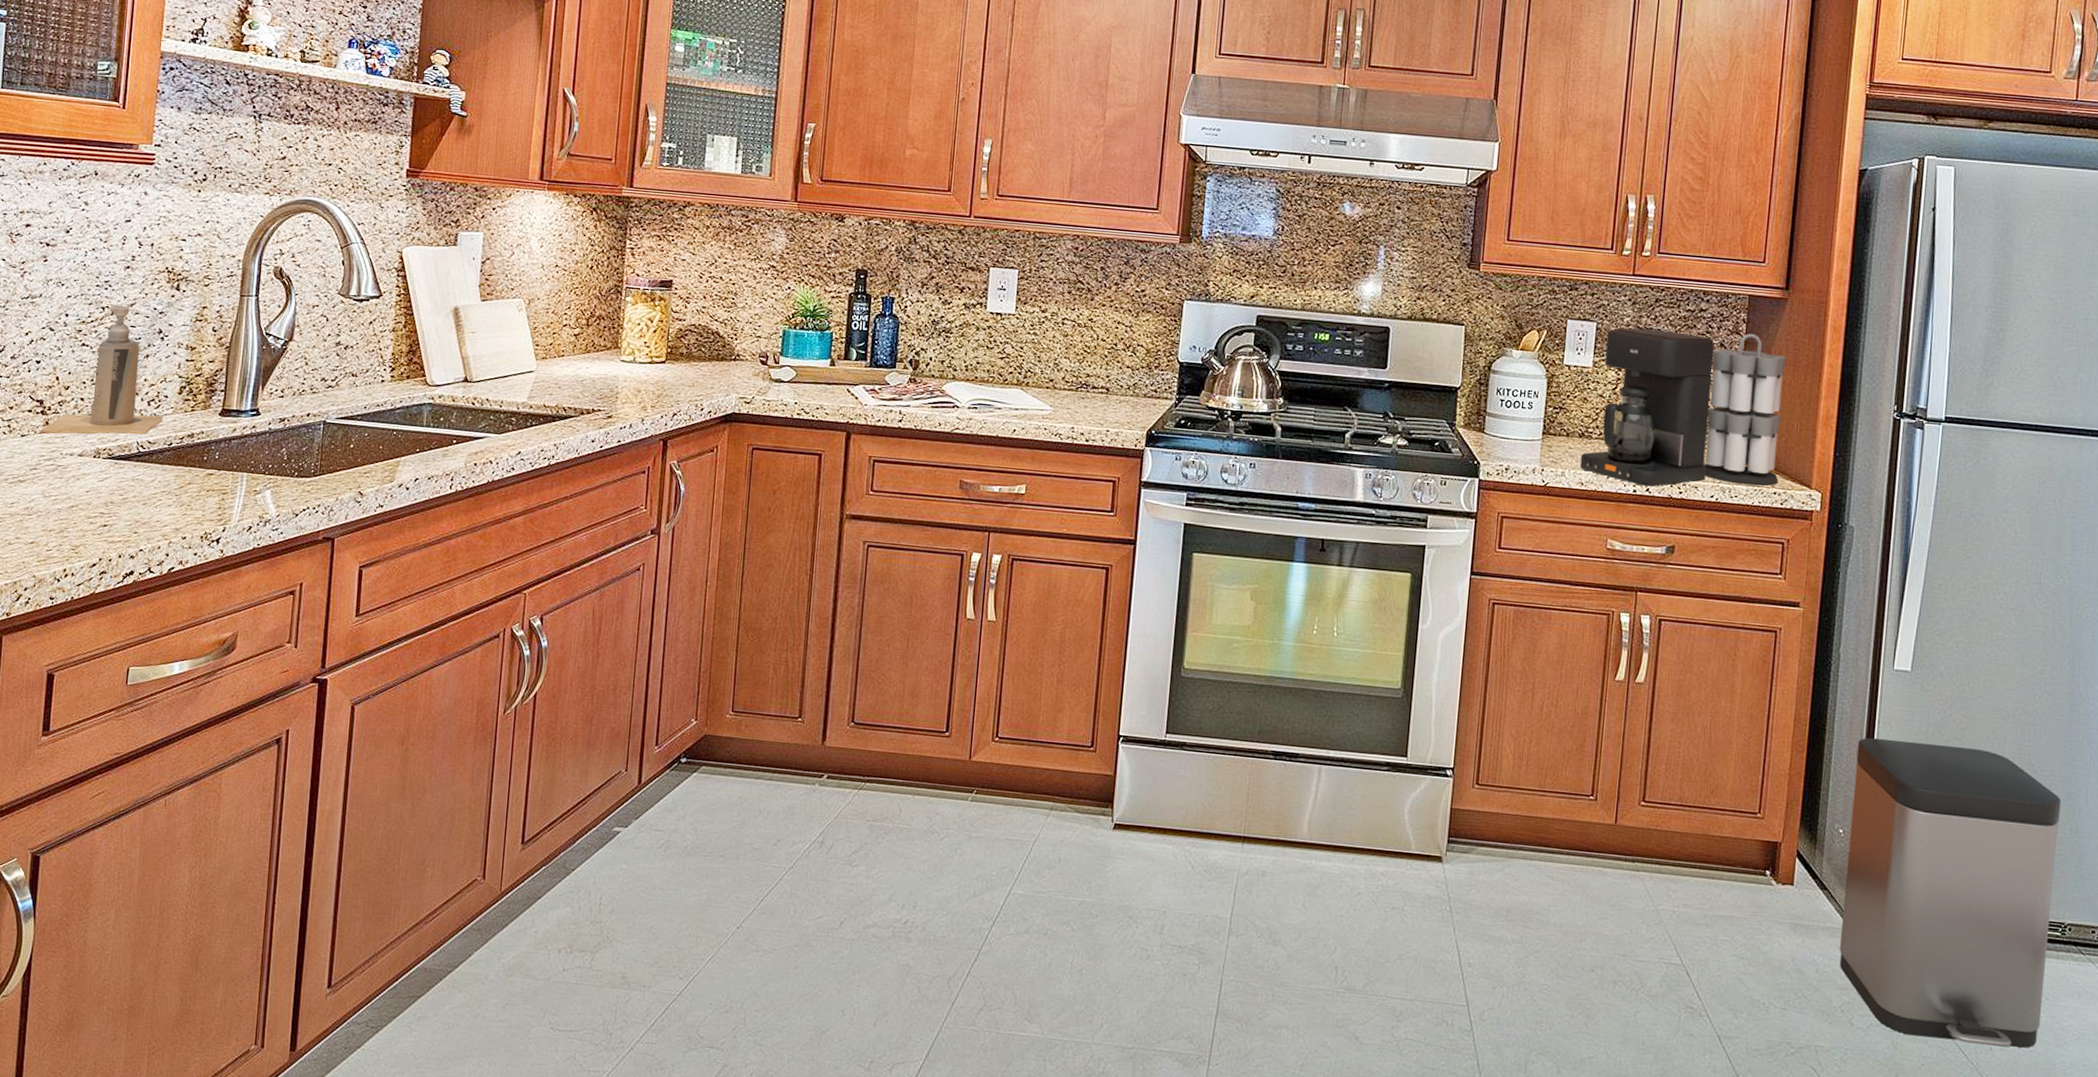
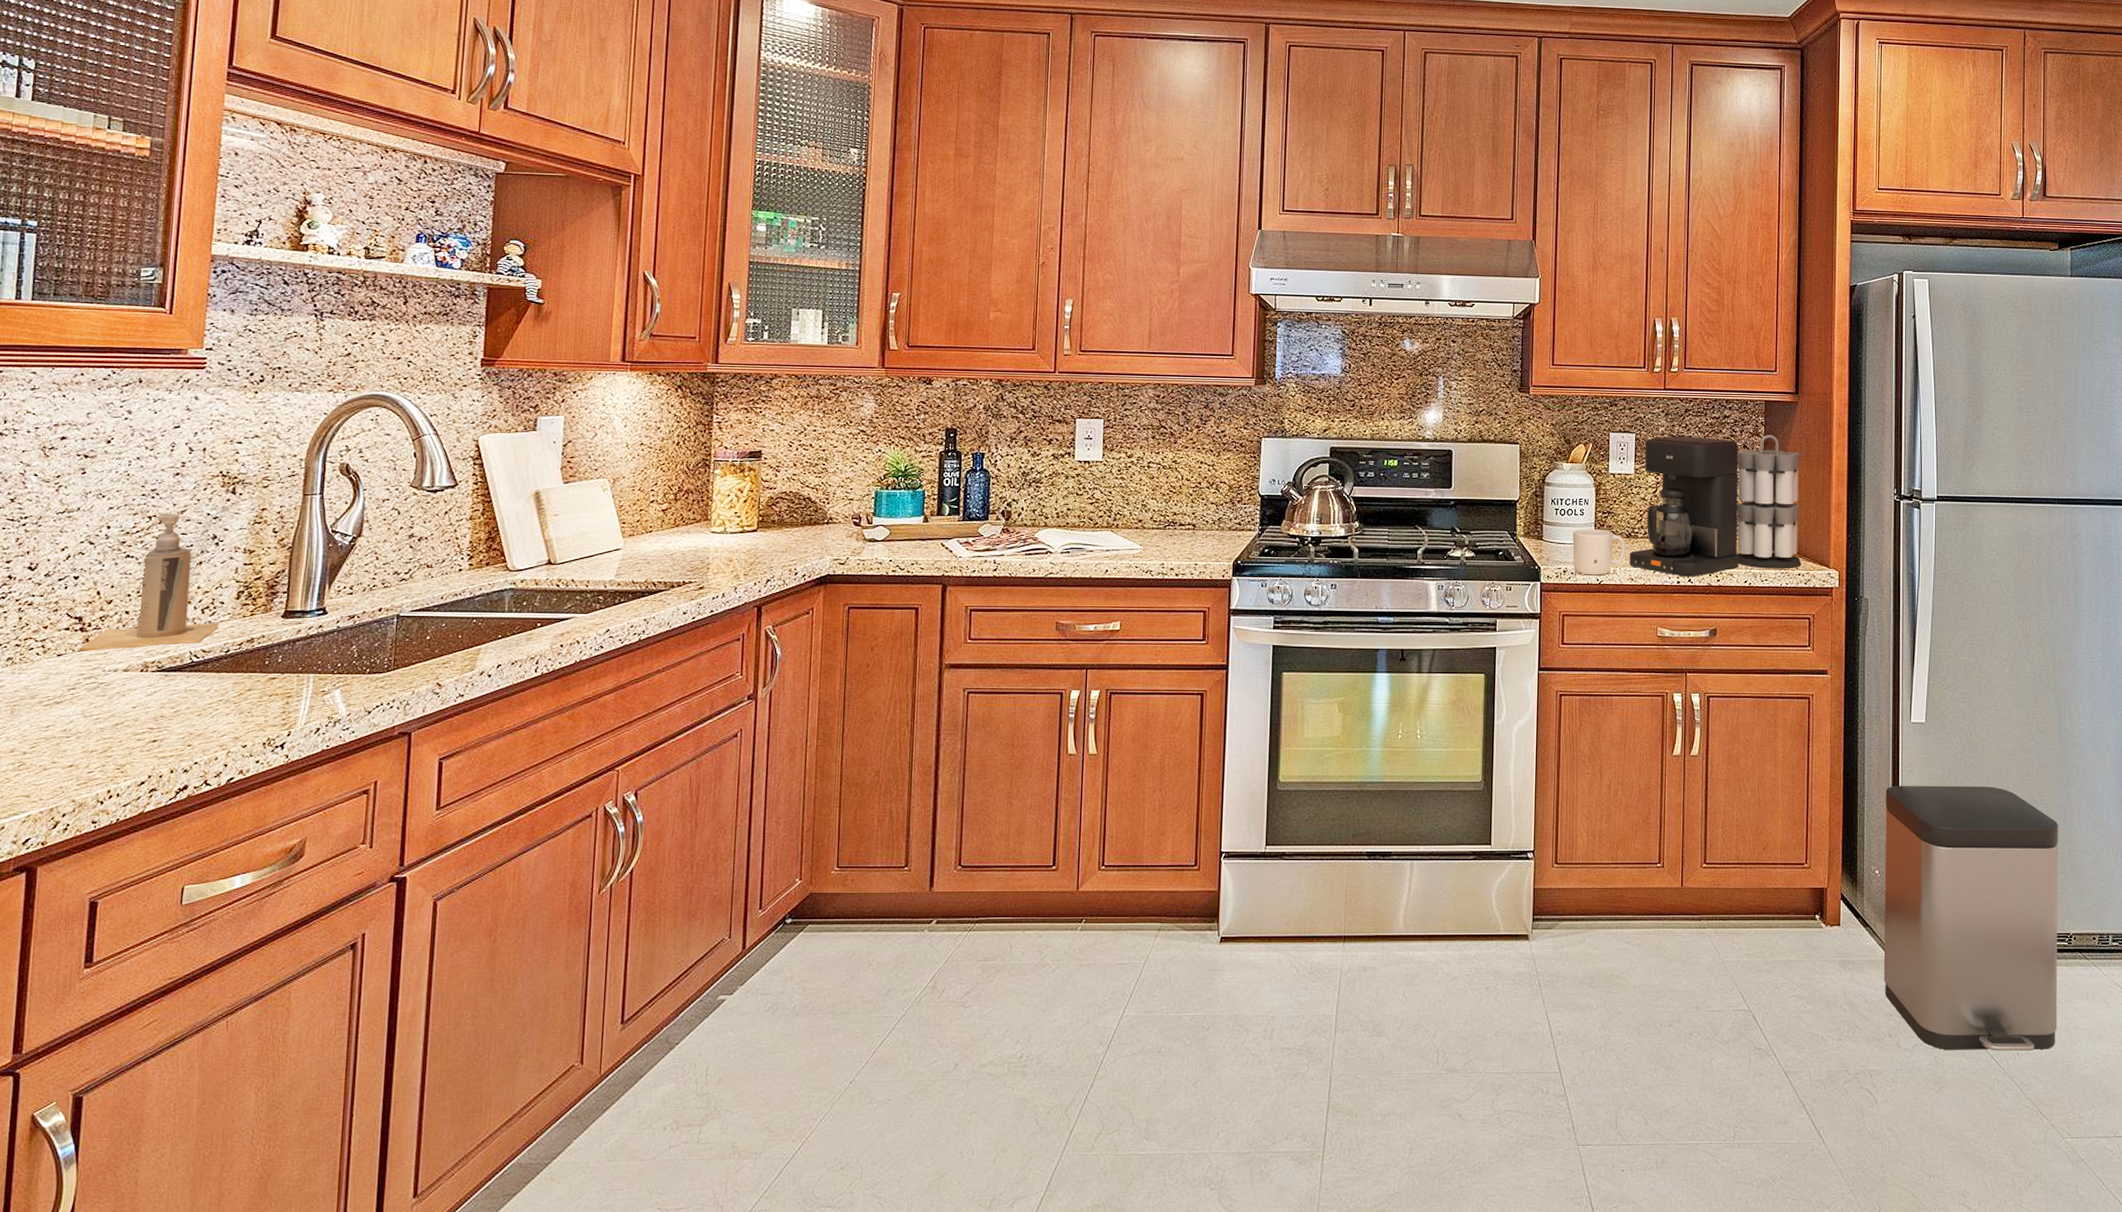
mug: none [1516,424,1578,477] -> present [1572,528,1626,576]

